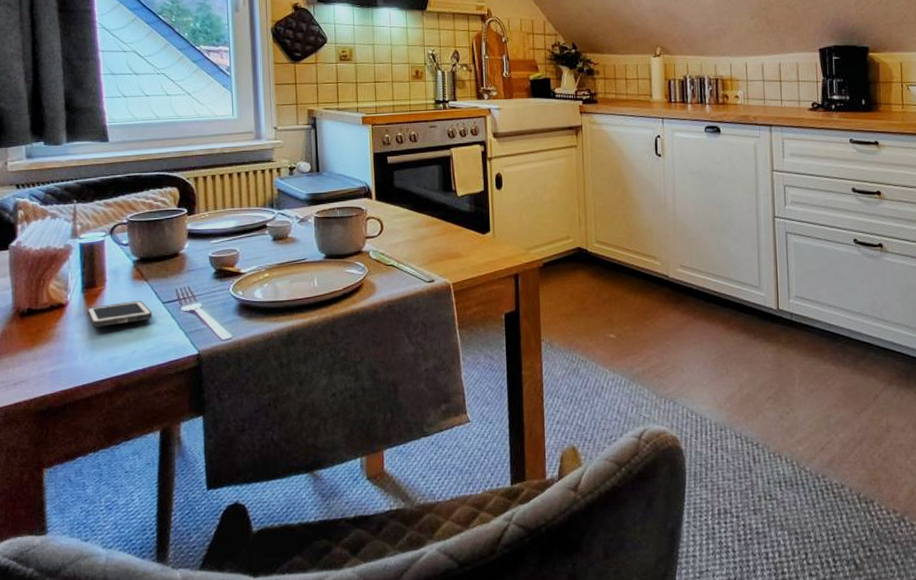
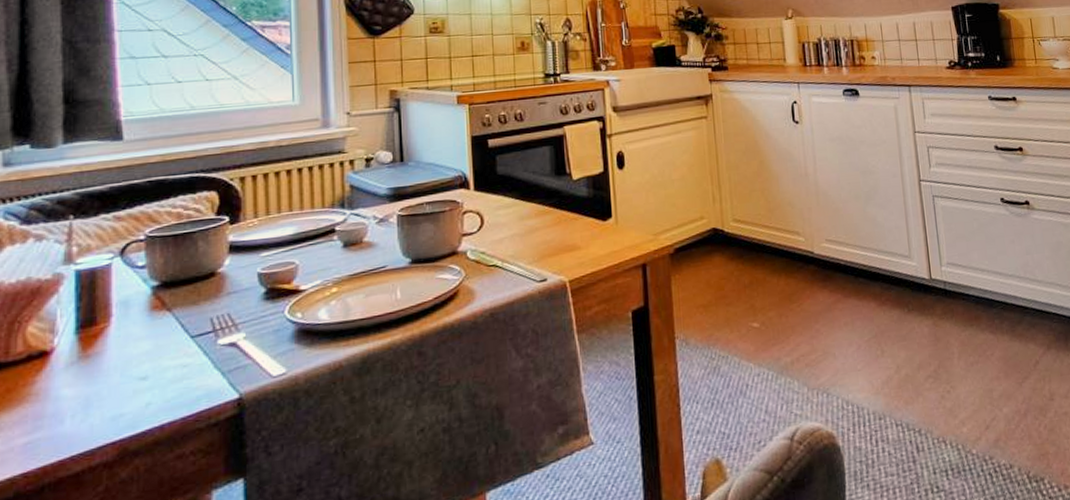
cell phone: present [87,301,153,327] -> none [82,337,177,378]

